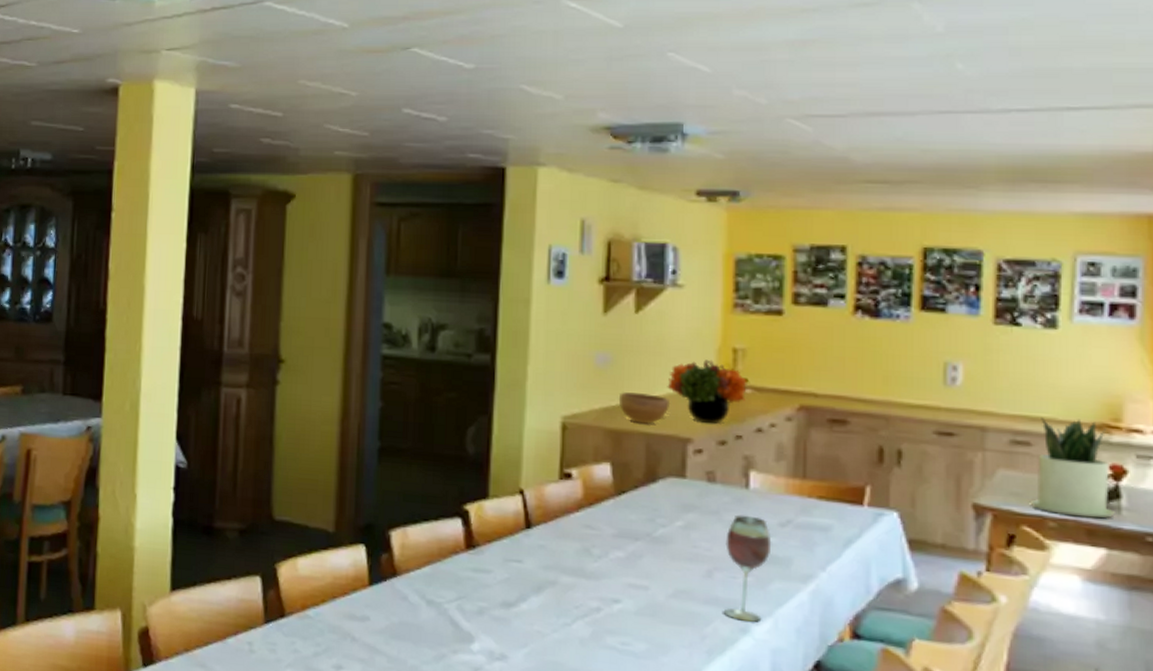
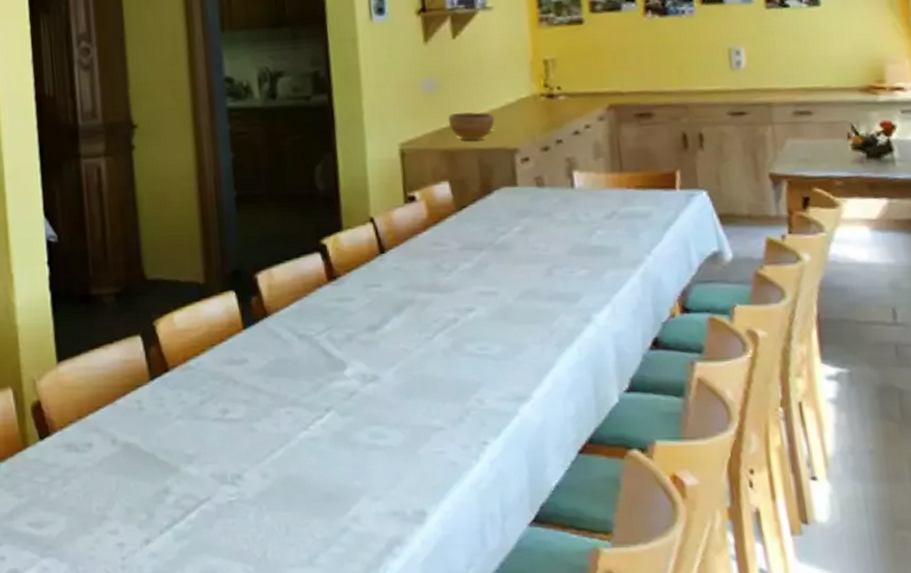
flower arrangement: present [667,359,747,424] -> none [490,73,561,133]
wineglass: present [724,514,772,622] -> none [559,213,602,311]
planter: present [1029,418,1115,519] -> none [817,85,890,174]

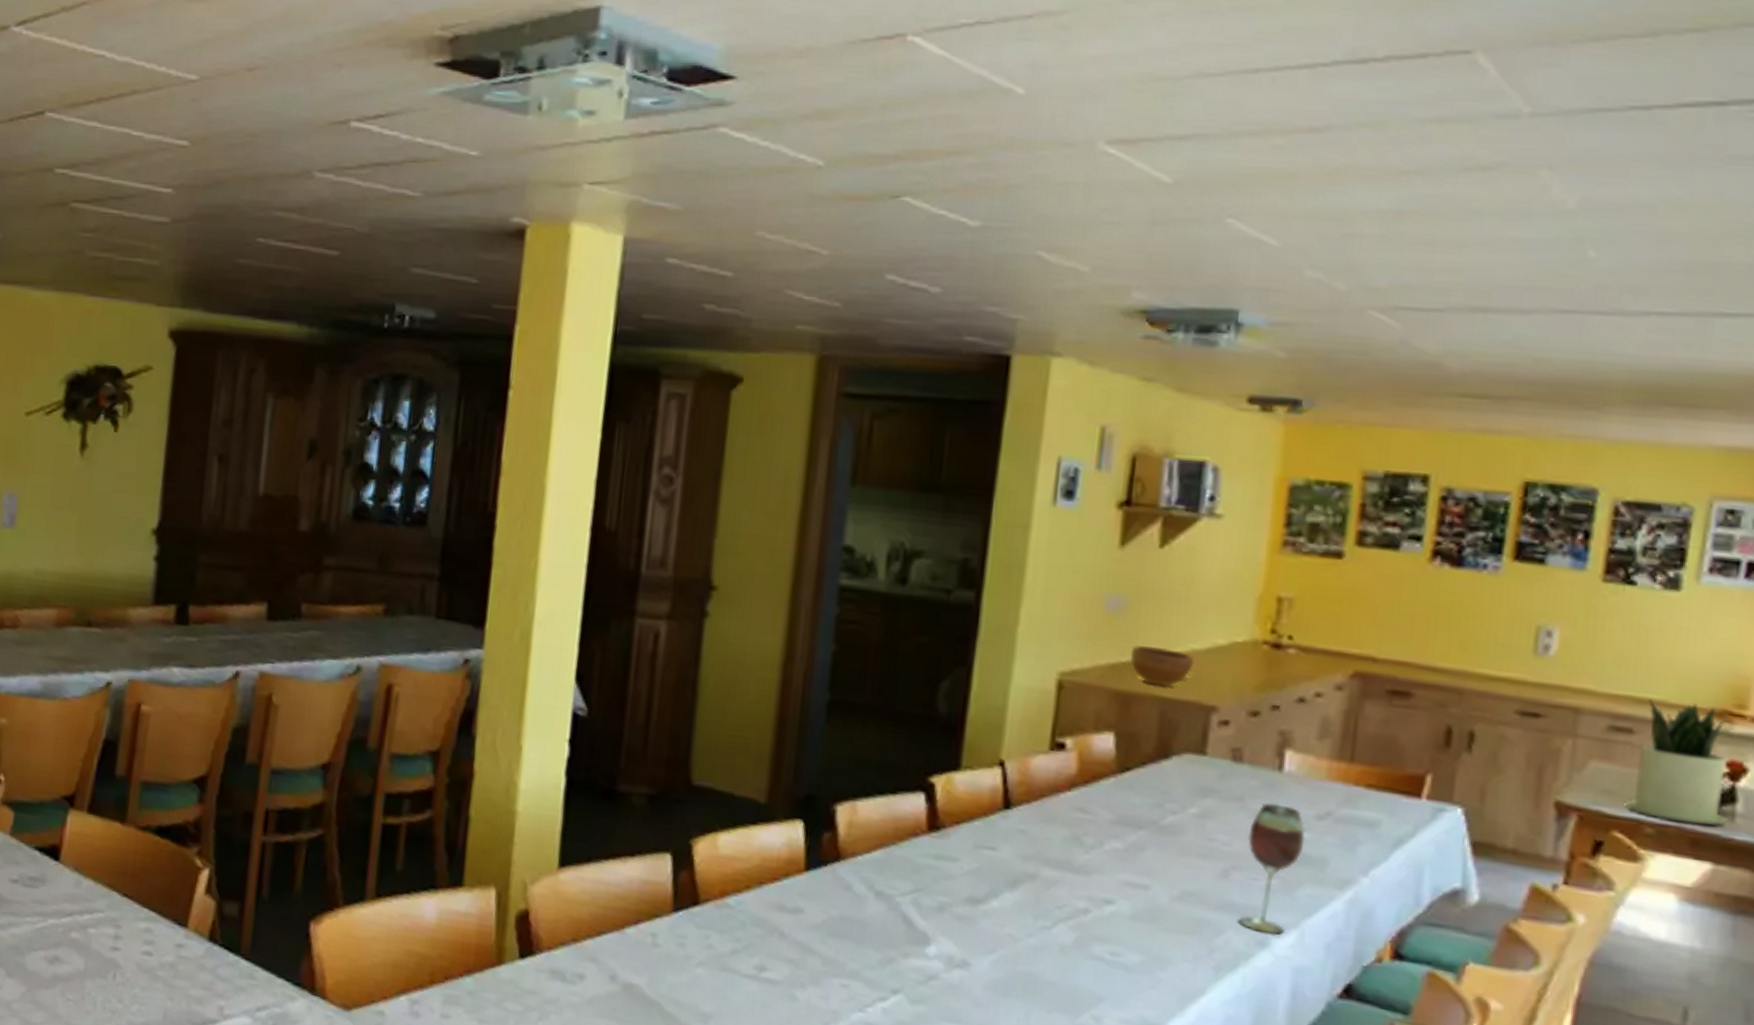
wineglass: none [559,213,602,311] -> present [1240,802,1306,935]
planter: none [817,85,890,174] -> present [1624,700,1727,826]

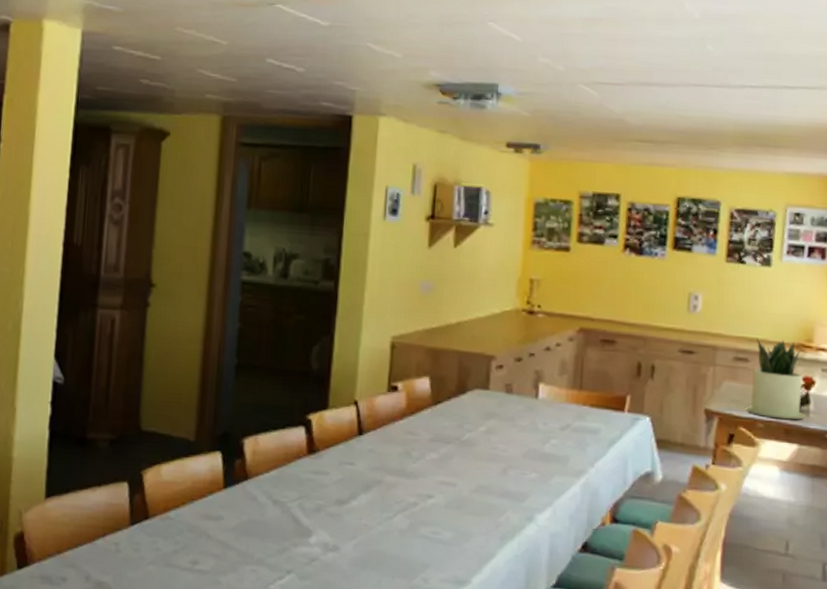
bowl: present [1130,645,1195,686] -> none [438,316,480,343]
wineglass: present [1240,802,1306,935] -> none [515,420,554,511]

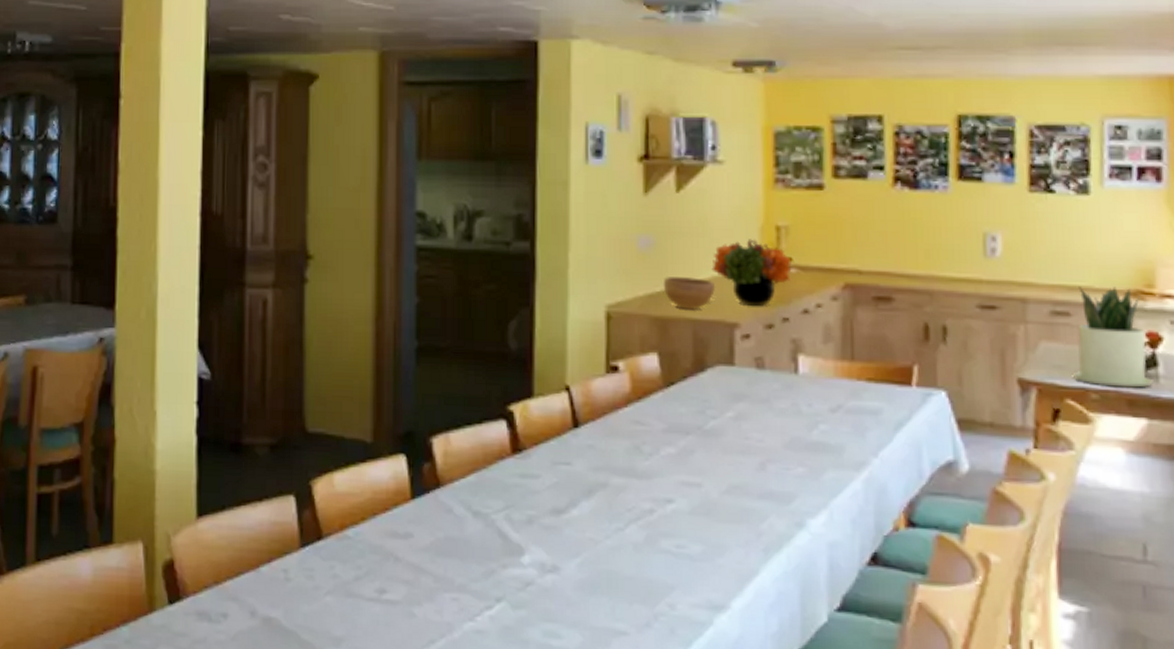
bowl: none [438,316,480,343] -> present [663,277,716,309]
flower arrangement: none [477,288,540,344] -> present [711,239,792,307]

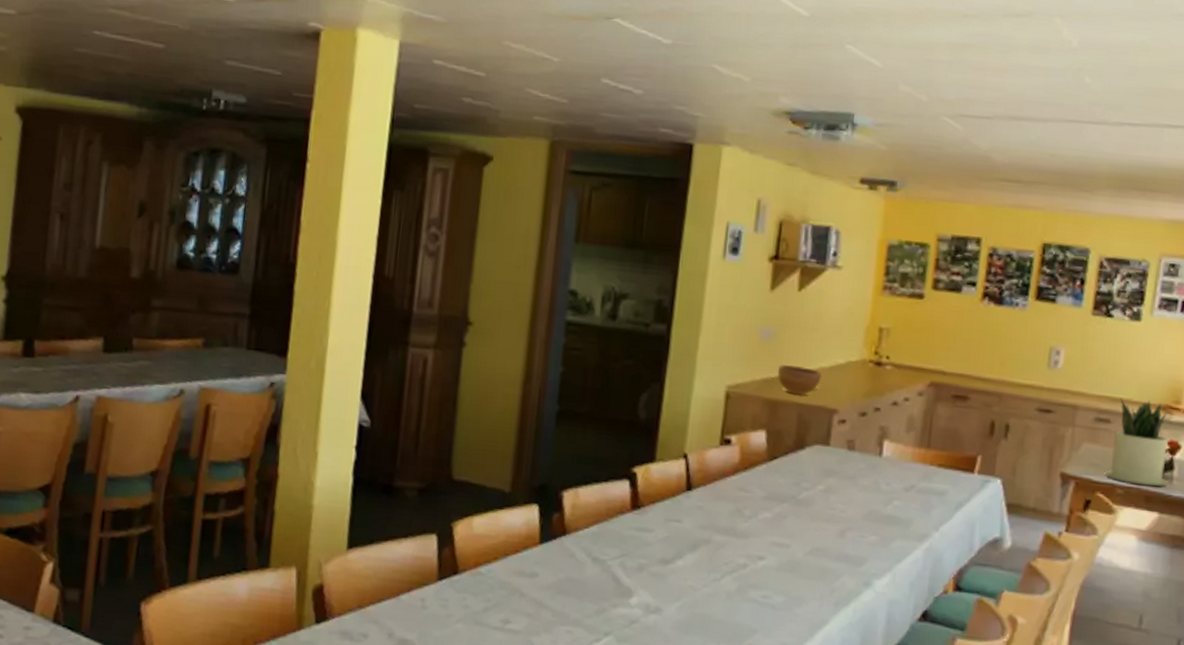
flower arrangement: present [711,239,792,307] -> none [820,337,889,397]

